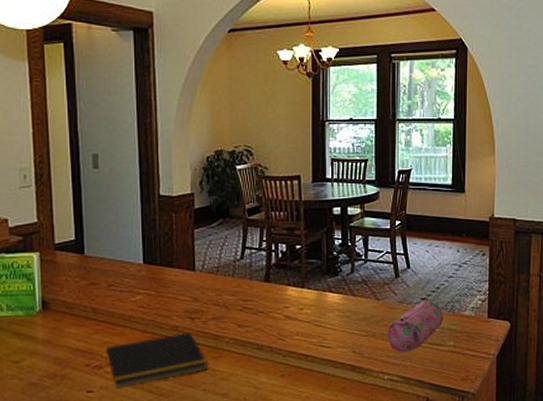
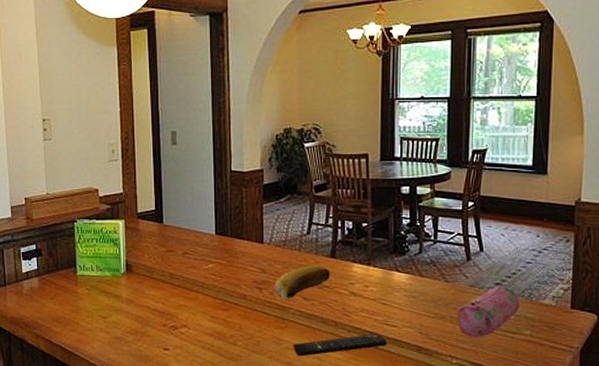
notepad: present [105,331,209,389] -> none [180,301,275,349]
banana: none [207,290,265,329] -> present [274,264,330,300]
remote control: none [228,355,322,387] -> present [293,333,387,357]

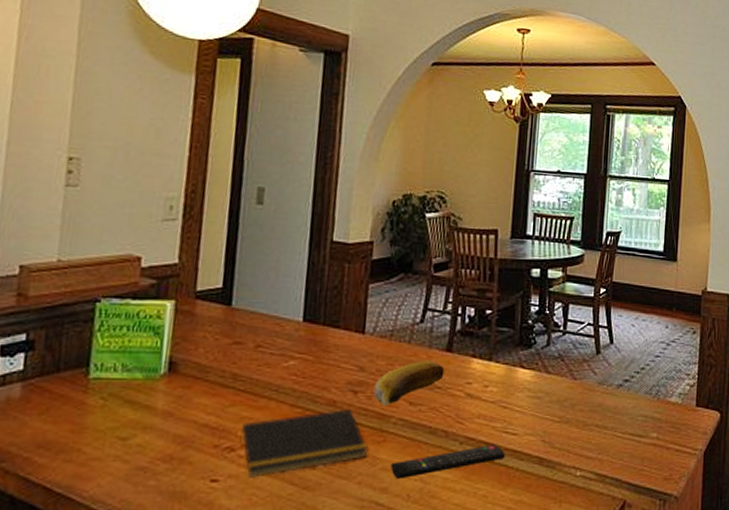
notepad: none [180,301,275,349] -> present [239,408,369,478]
pencil case: present [457,285,520,338] -> none [583,381,648,444]

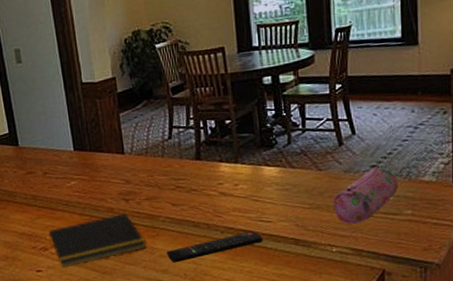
banana: present [373,360,445,407] -> none [140,168,198,209]
pencil case: none [583,381,648,444] -> present [334,166,399,224]

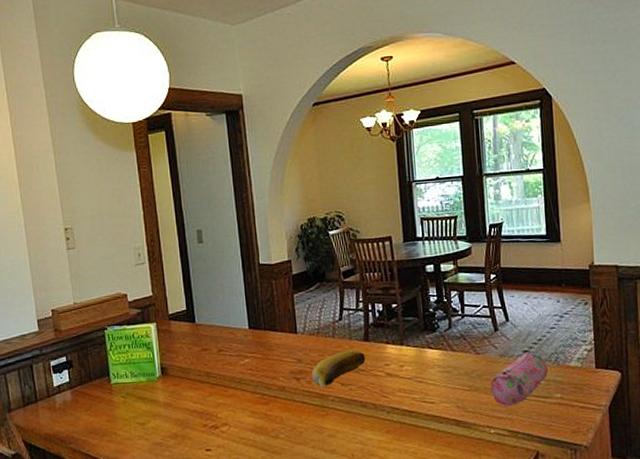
notepad: present [48,212,147,268] -> none [220,391,316,447]
banana: none [140,168,198,209] -> present [311,349,366,388]
remote control: present [167,231,263,263] -> none [335,411,427,443]

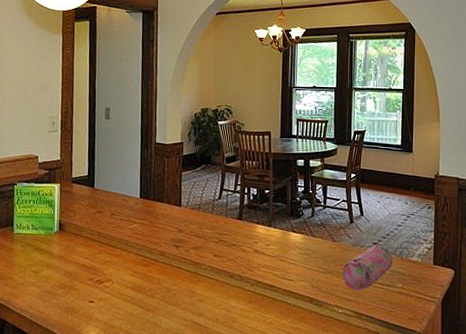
banana: present [311,349,366,388] -> none [189,225,238,257]

